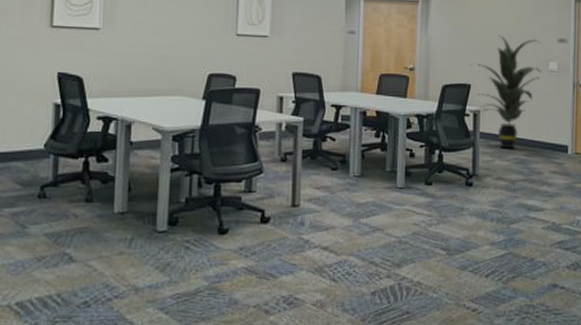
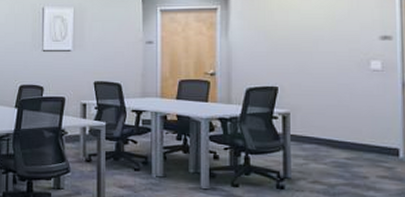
indoor plant: present [470,35,541,149] -> none [276,36,361,152]

